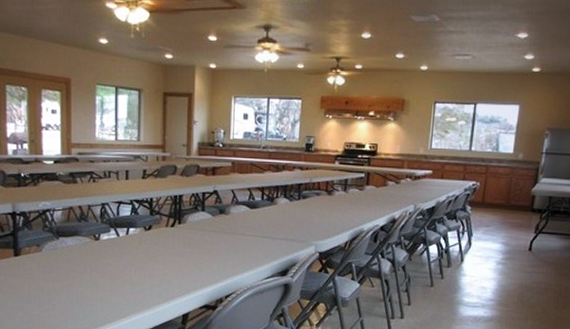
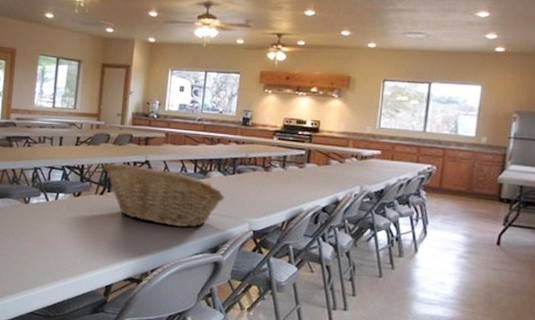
fruit basket: none [172,194,292,254] -> present [103,162,226,228]

